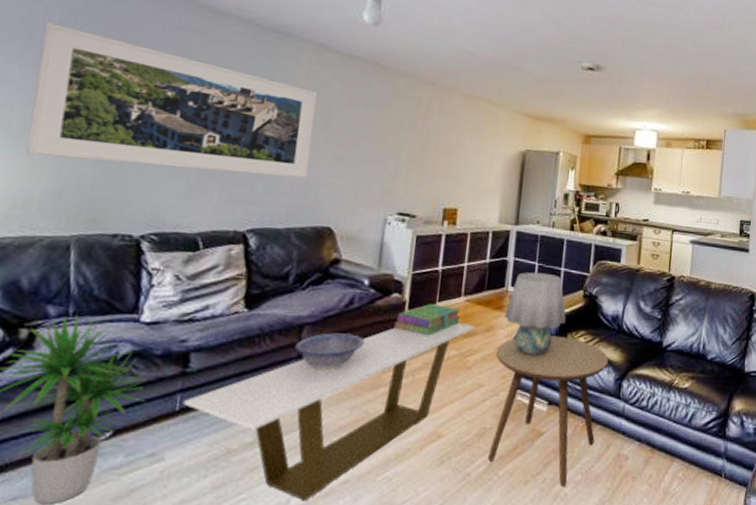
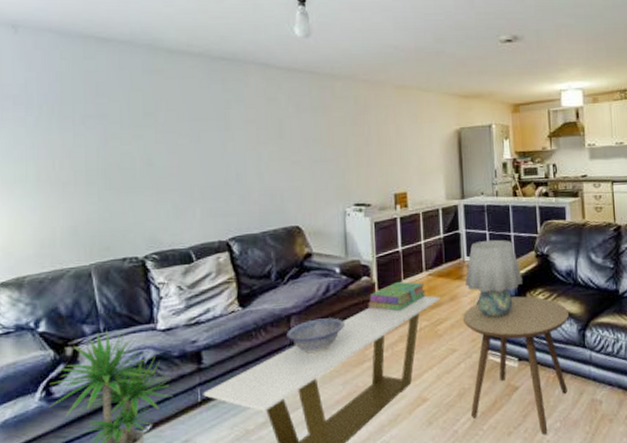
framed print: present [26,23,317,178] -> none [38,87,272,202]

